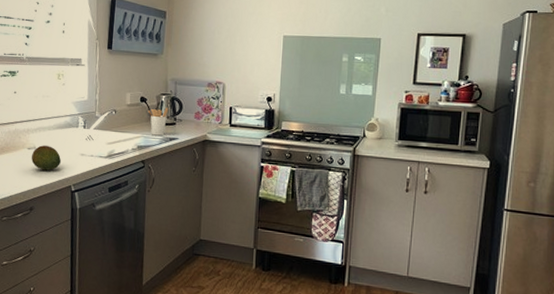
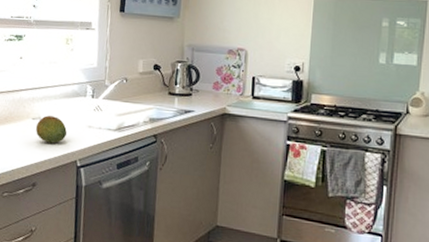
utensil holder: present [148,108,169,136] -> none [161,76,185,108]

